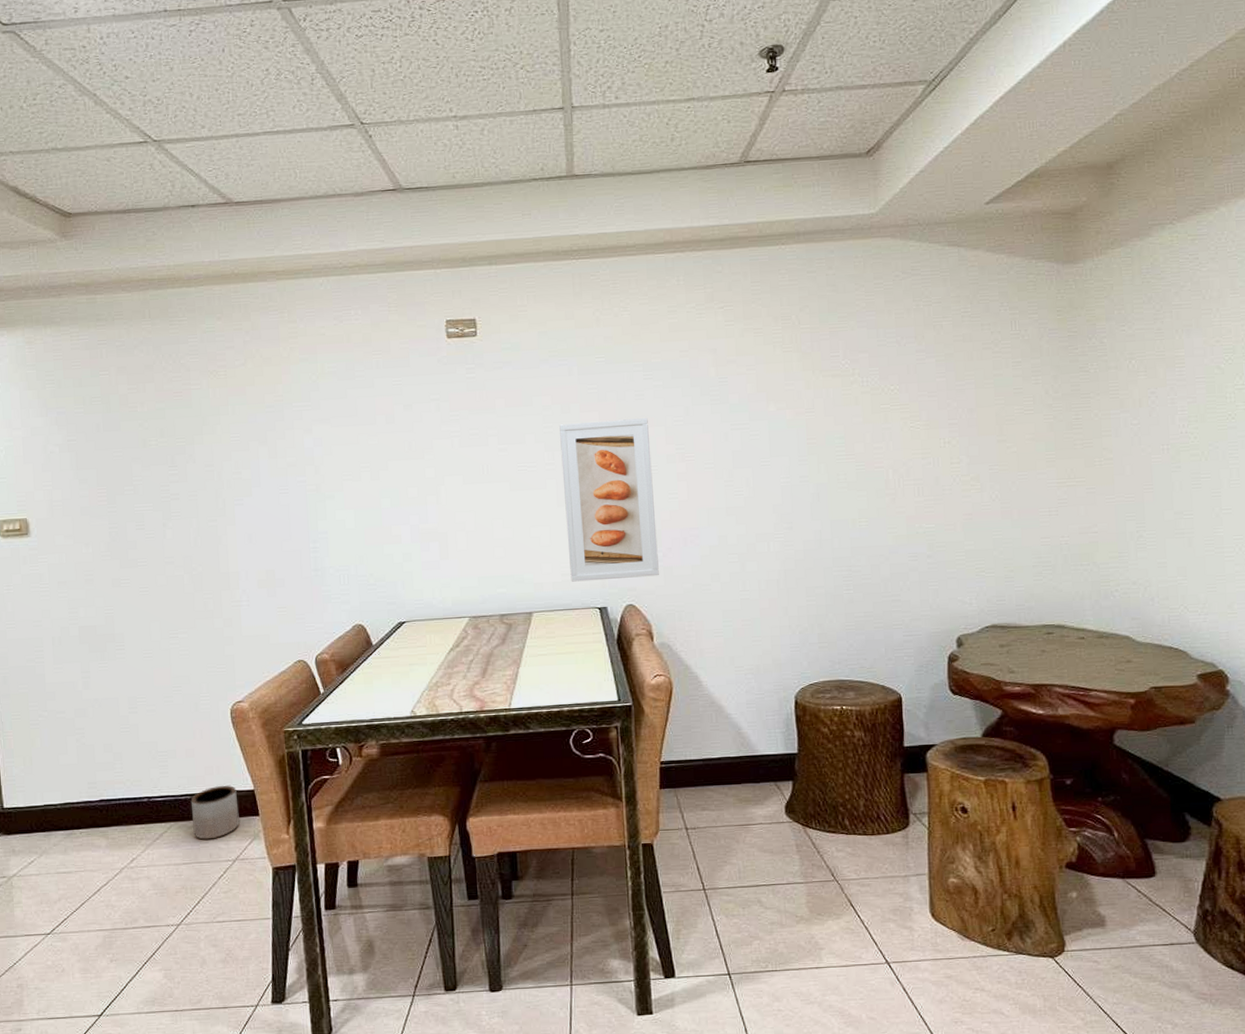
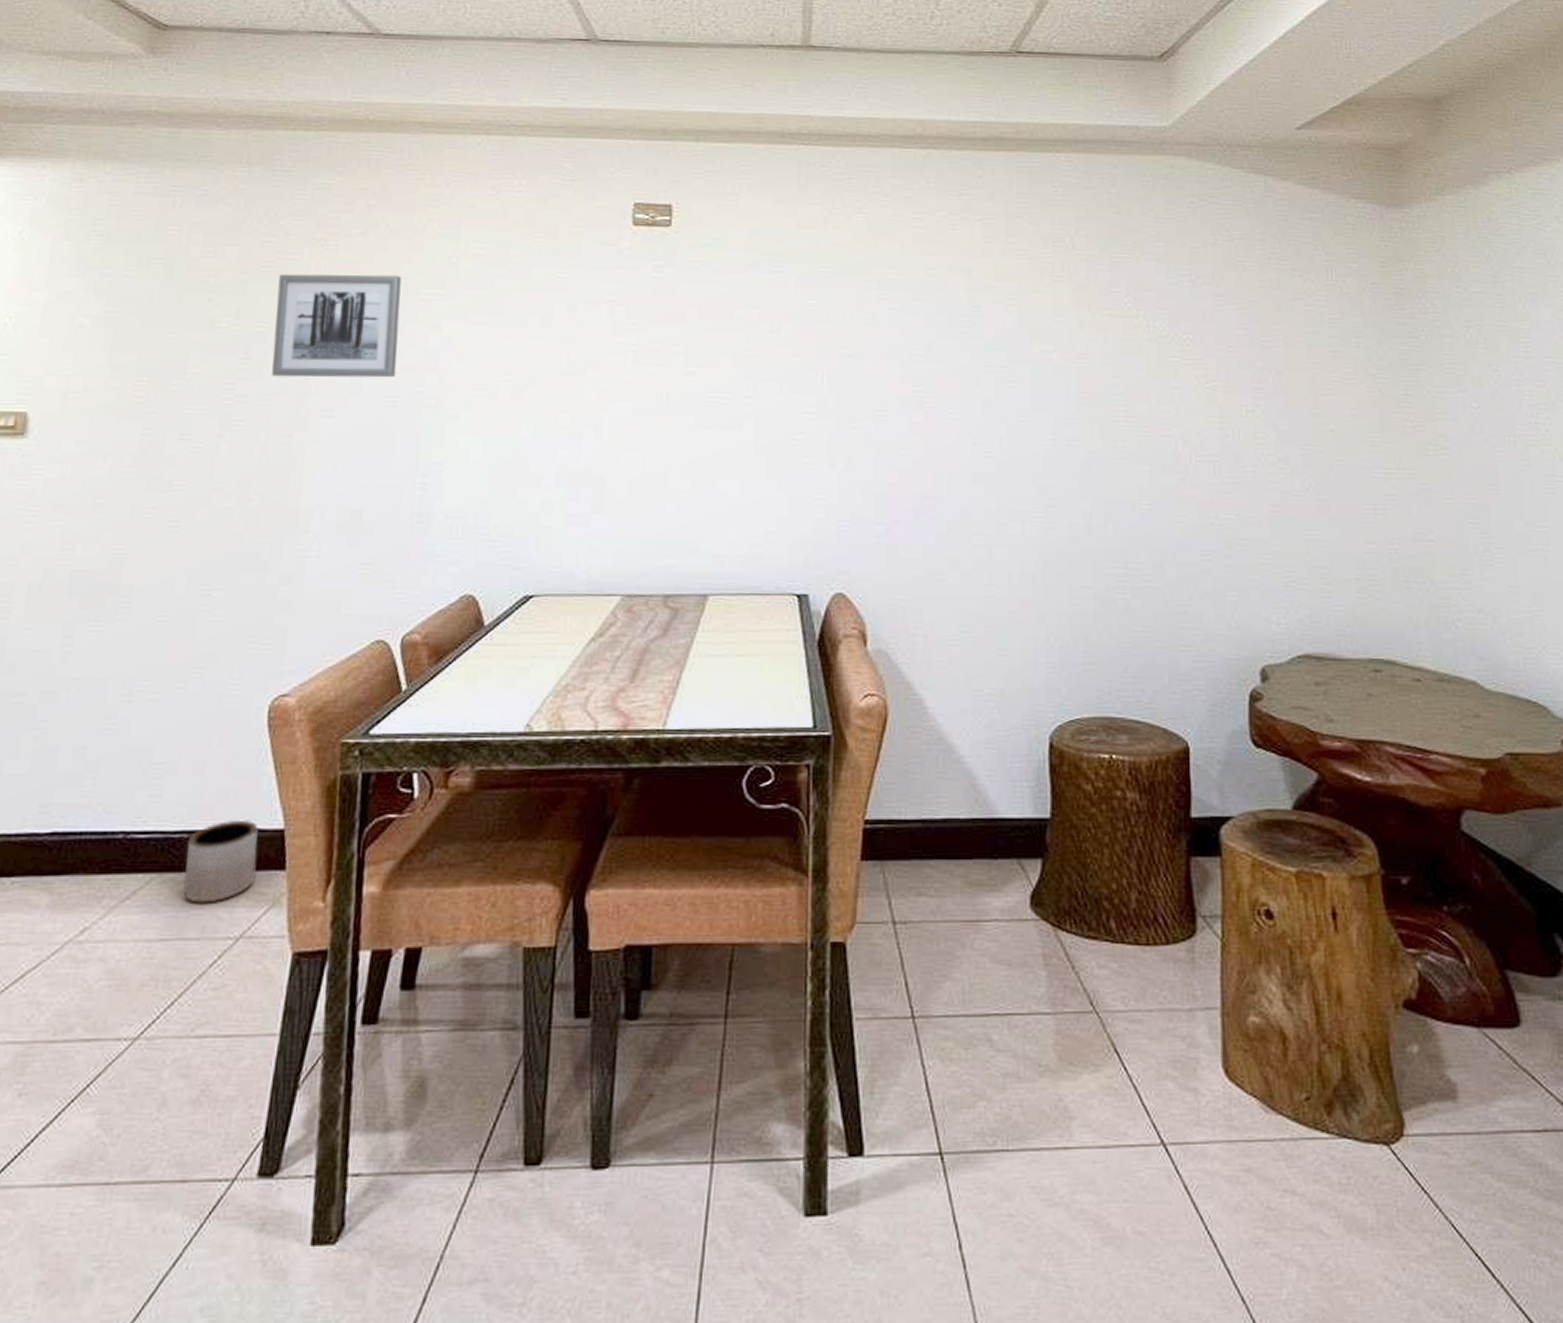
wall art: none [187,394,284,478] -> present [272,273,401,378]
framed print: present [559,418,659,582] -> none [763,347,881,558]

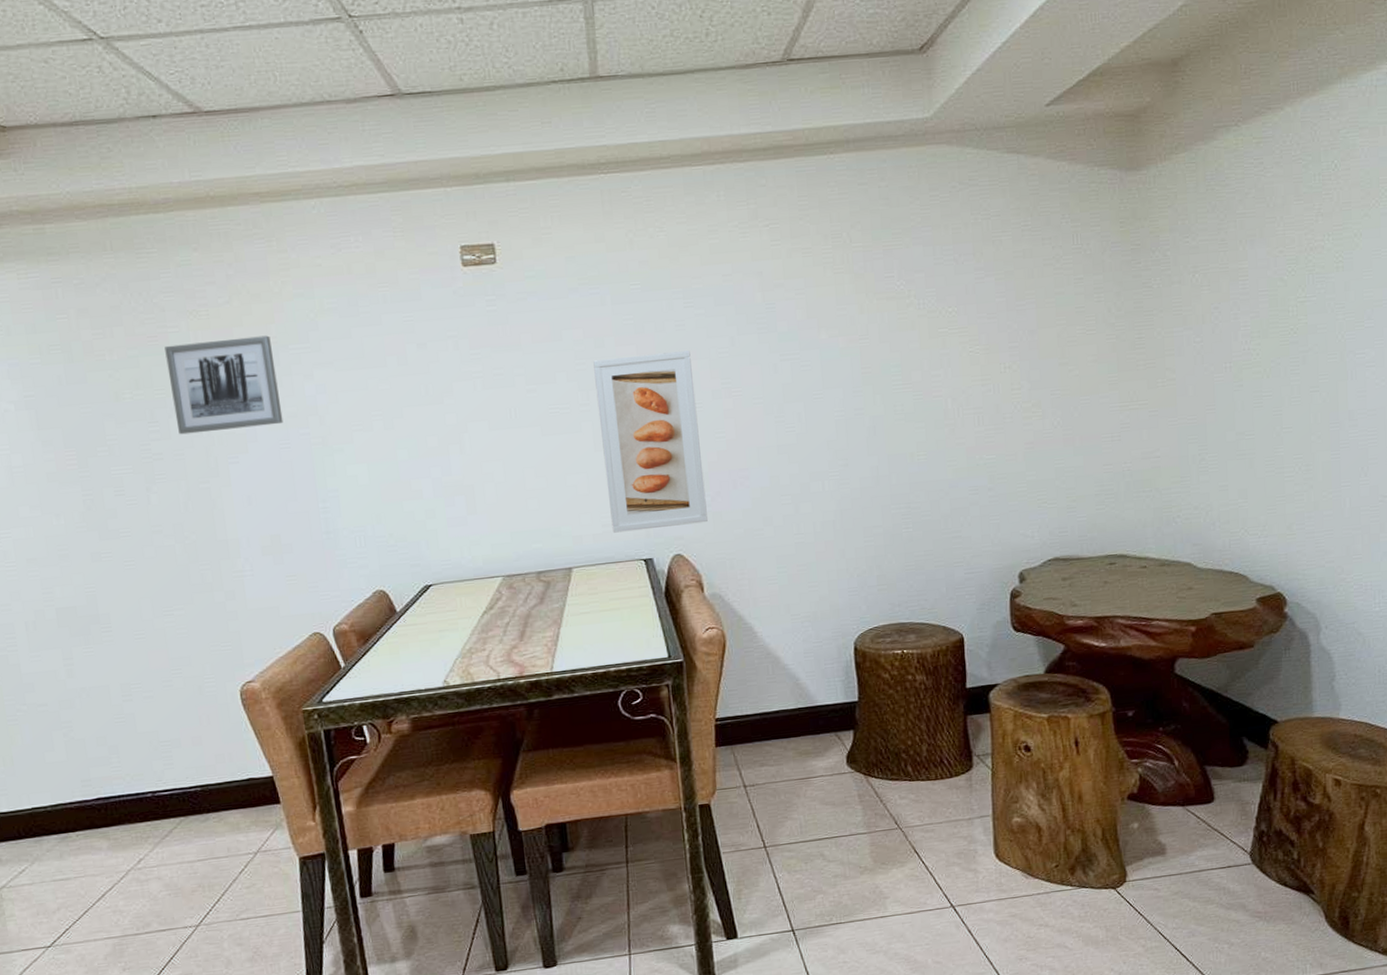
planter: present [183,821,258,903] -> none [201,773,260,834]
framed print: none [763,347,881,558] -> present [593,350,708,533]

